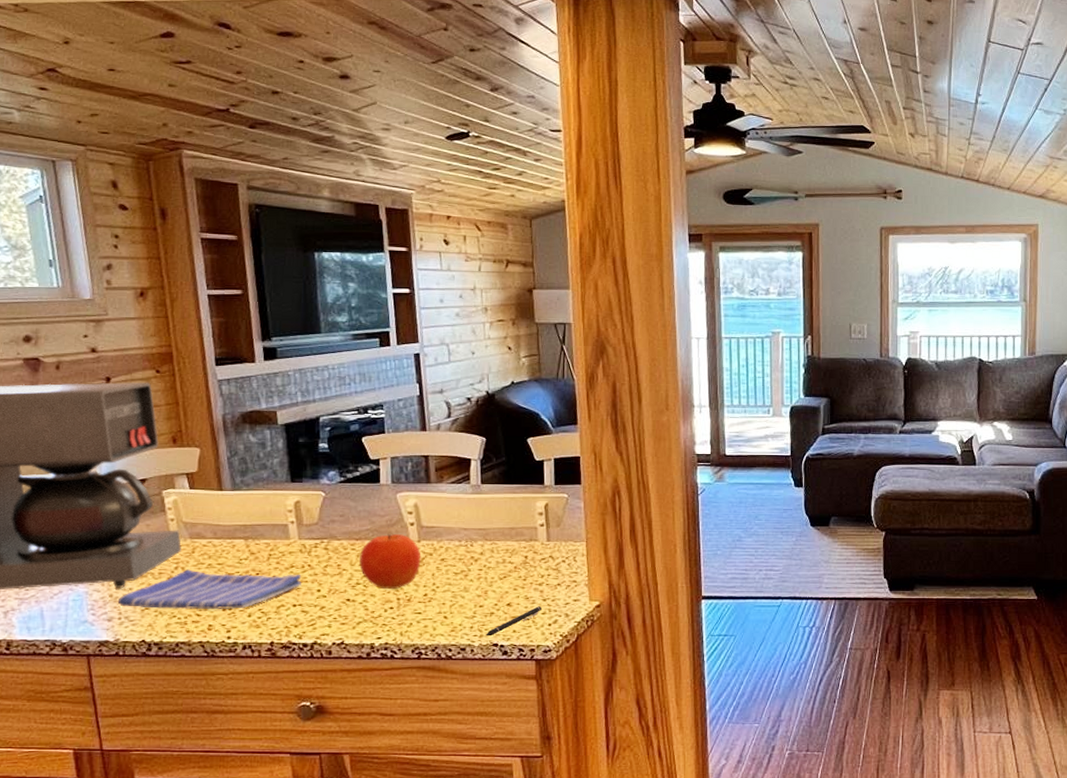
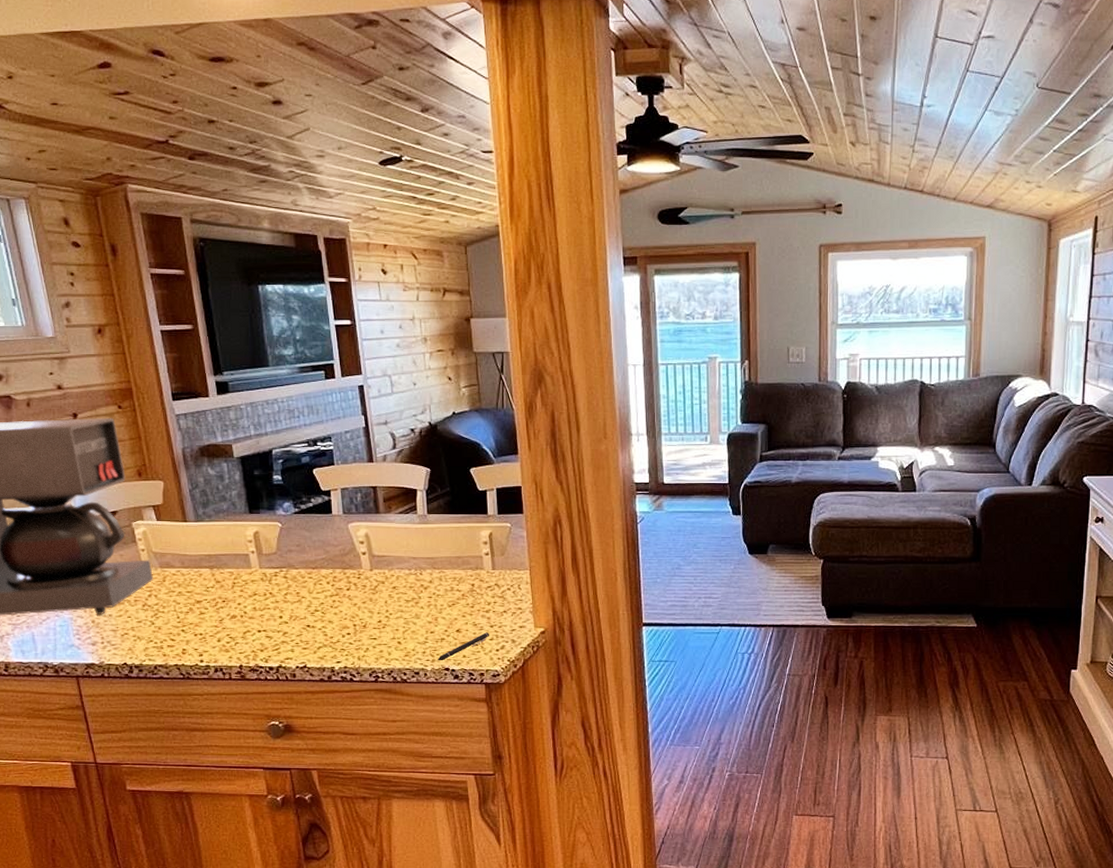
dish towel: present [117,569,302,610] -> none [99,597,264,635]
fruit: present [359,533,421,590] -> none [317,562,374,616]

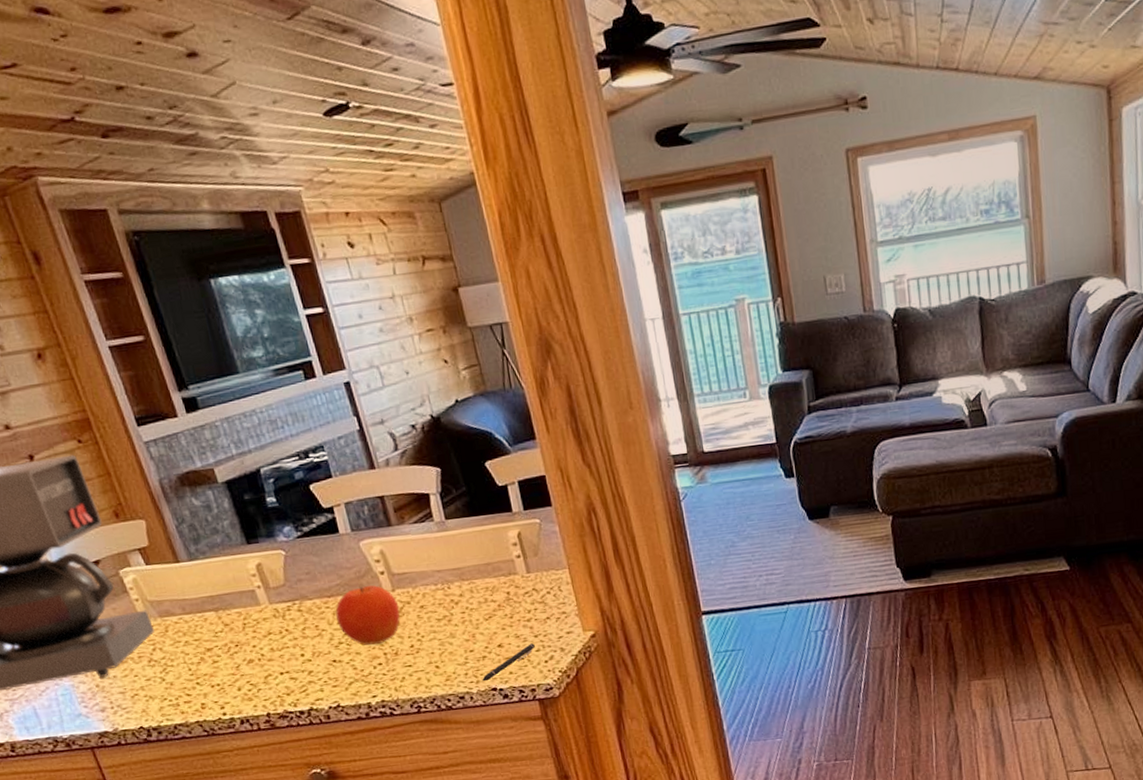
fruit: none [317,562,374,616] -> present [335,585,401,646]

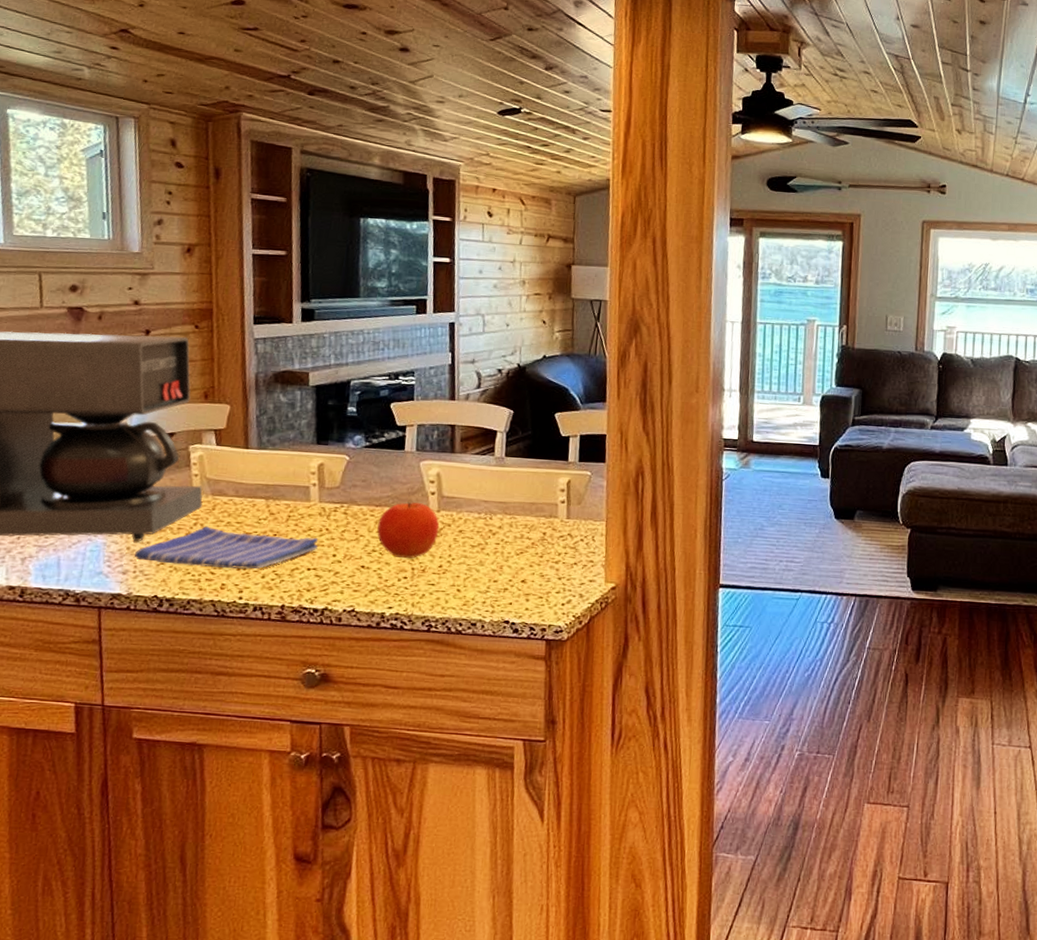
dish towel: none [105,641,284,696] -> present [134,526,319,569]
pen: present [482,643,535,682] -> none [497,584,556,613]

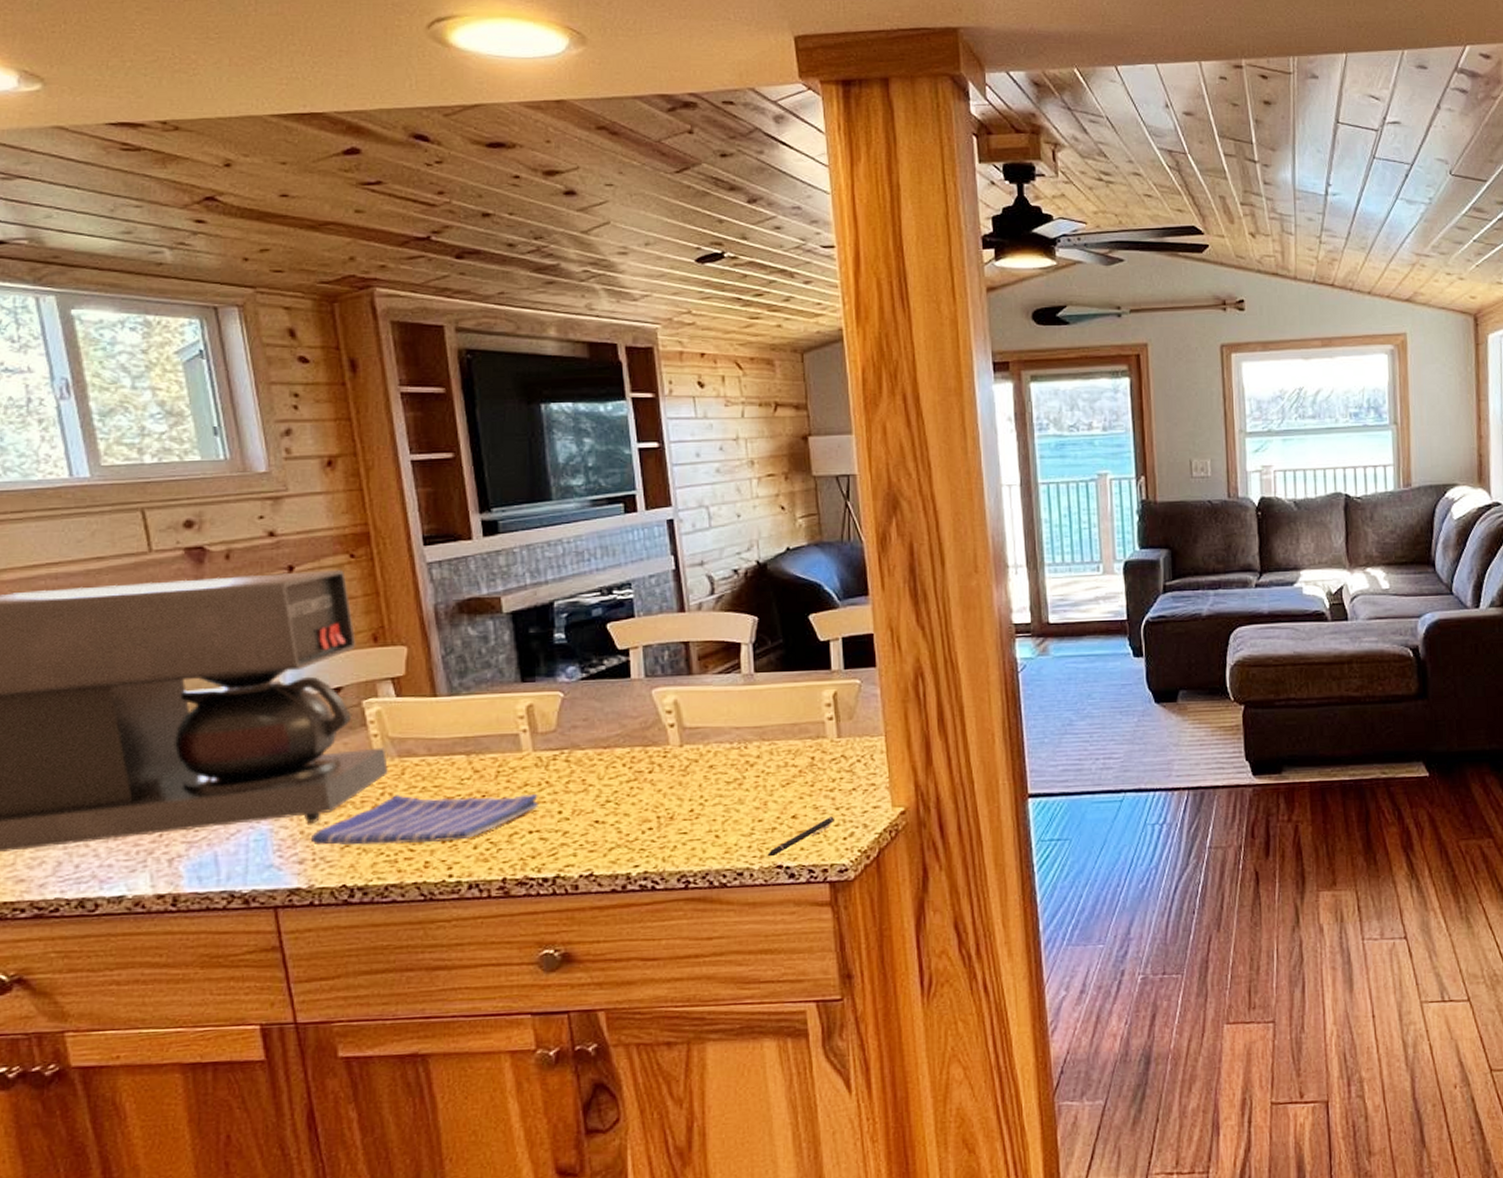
fruit: present [377,502,440,559] -> none [609,737,685,806]
pen: none [497,584,556,613] -> present [767,817,834,857]

